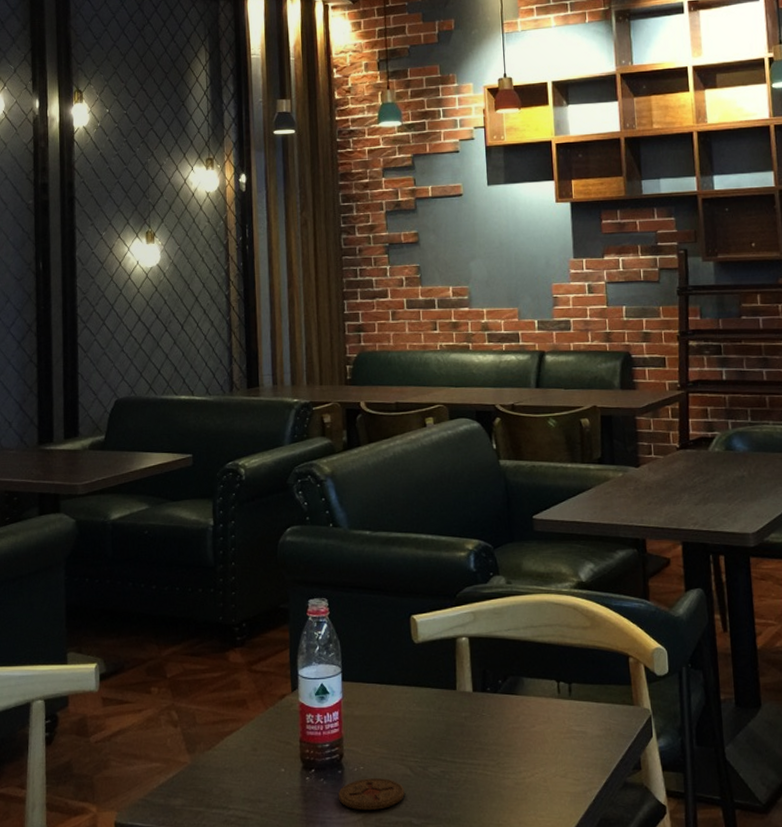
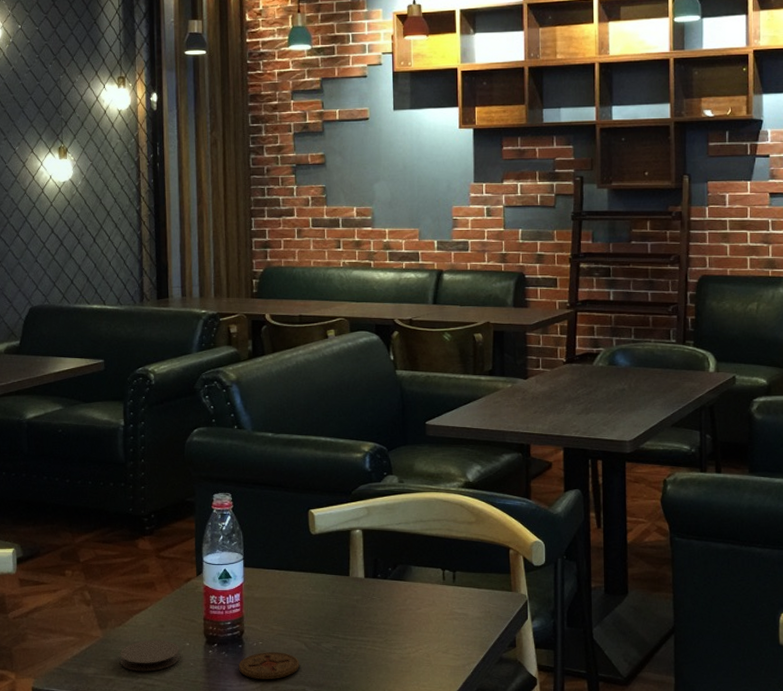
coaster: none [210,765,274,802] -> present [120,640,180,672]

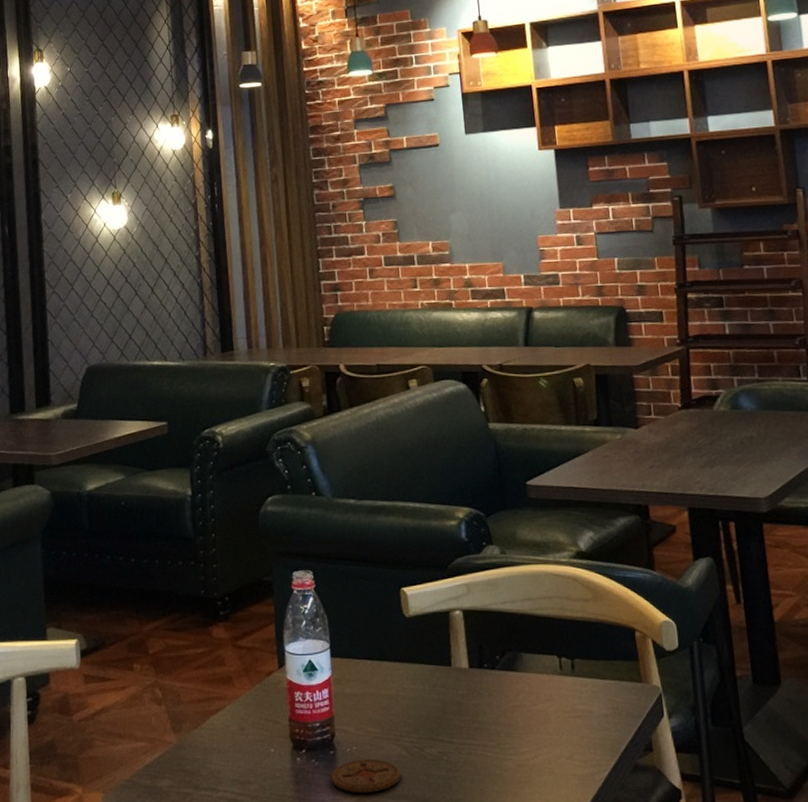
coaster: present [120,640,180,672] -> none [197,745,264,784]

